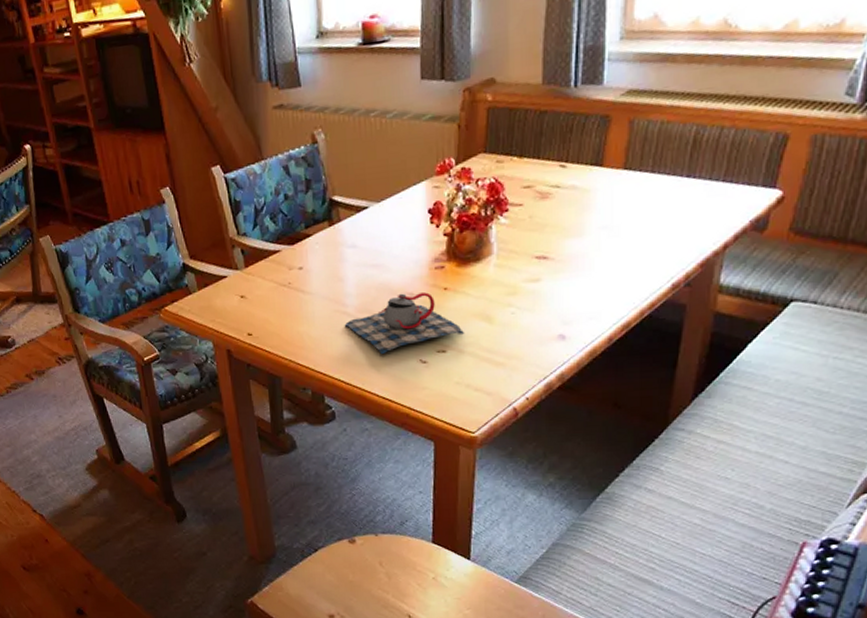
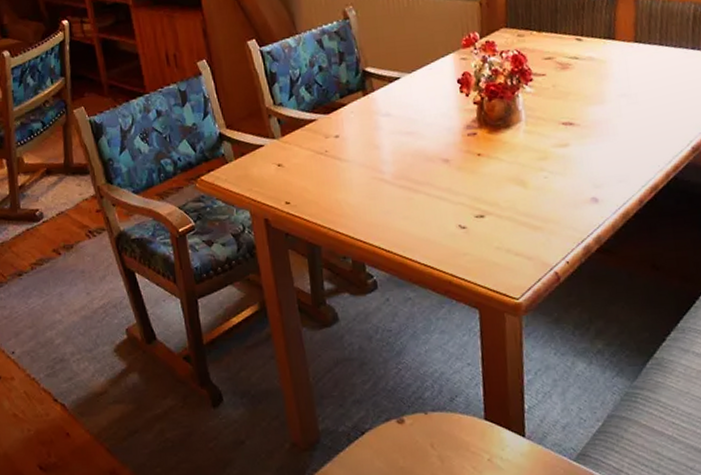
teapot: present [344,292,465,355] -> none [382,158,502,221]

